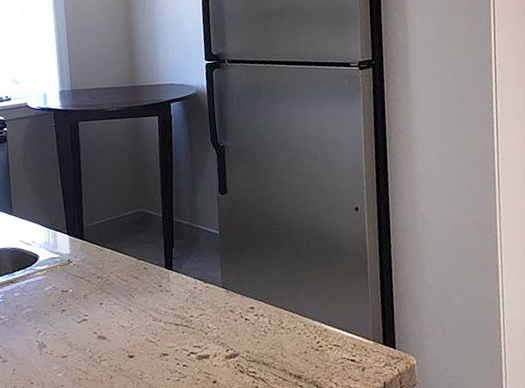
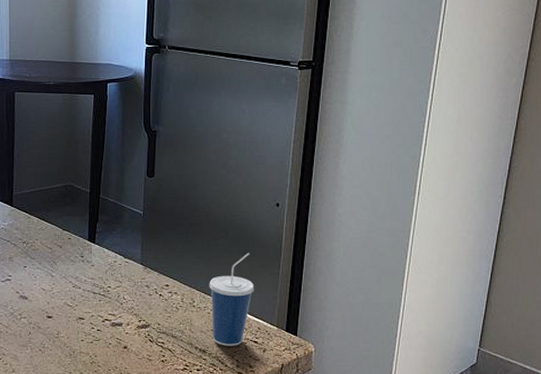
cup: none [296,263,344,369] -> present [209,252,254,347]

